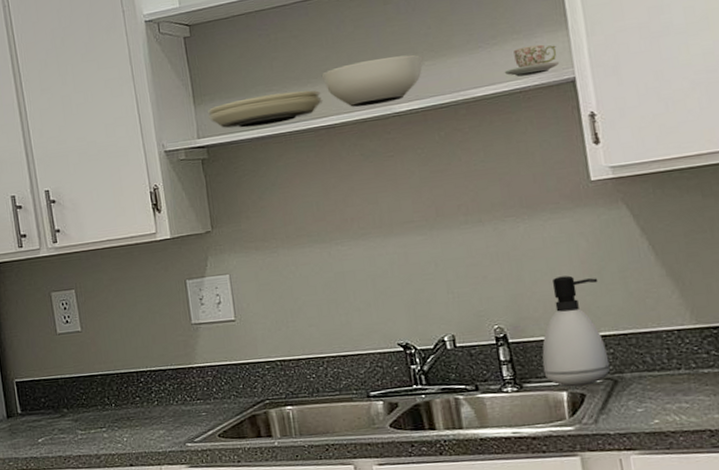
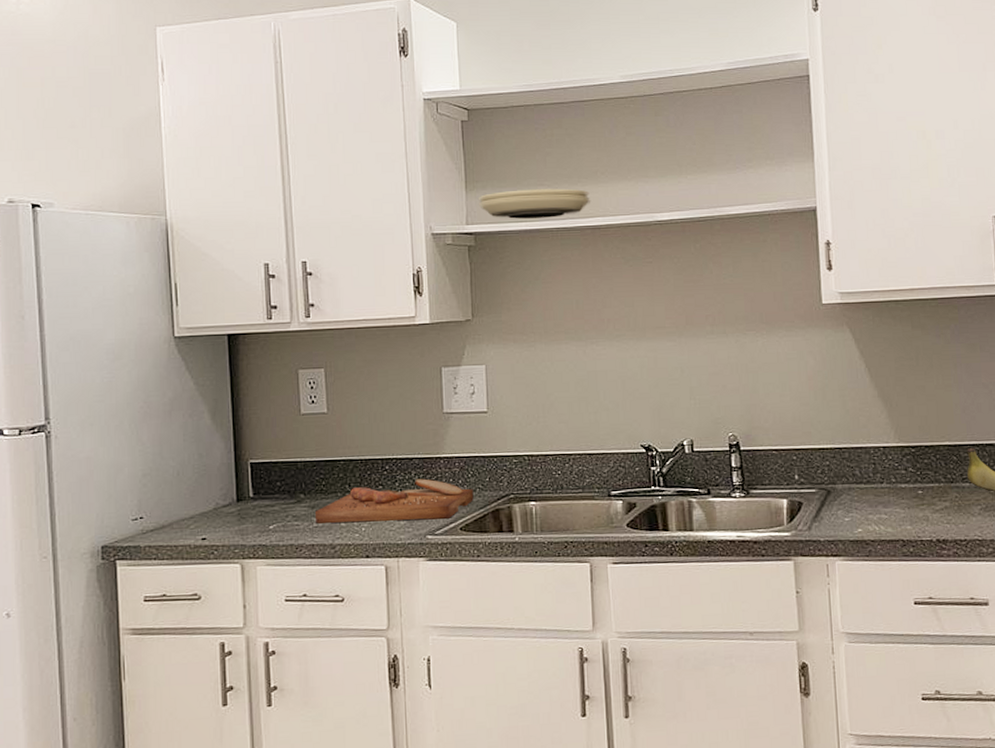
cutting board: none [79,389,230,436] -> present [316,479,474,524]
bowl: present [321,54,424,107] -> none [591,166,686,212]
teacup: present [504,44,560,77] -> none [756,172,805,200]
soap dispenser: present [542,275,611,387] -> none [768,390,825,495]

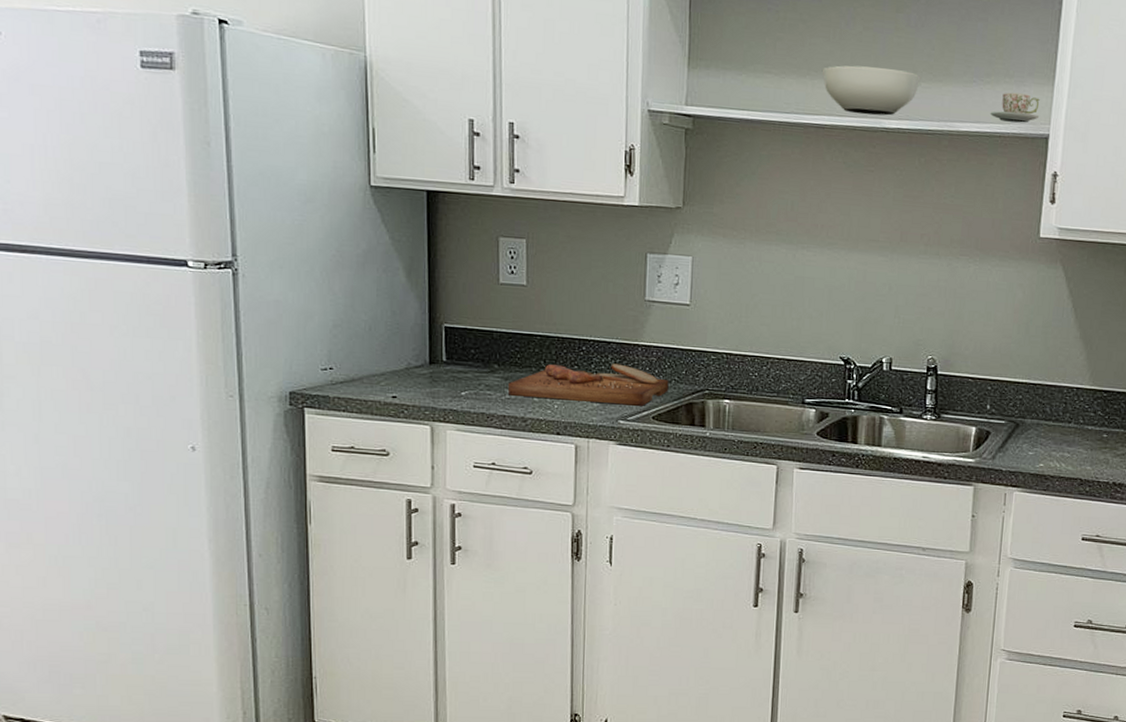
plate: present [478,188,591,219] -> none [700,74,819,110]
bowl: none [591,166,686,212] -> present [822,65,921,116]
teacup: none [756,172,805,200] -> present [990,92,1040,123]

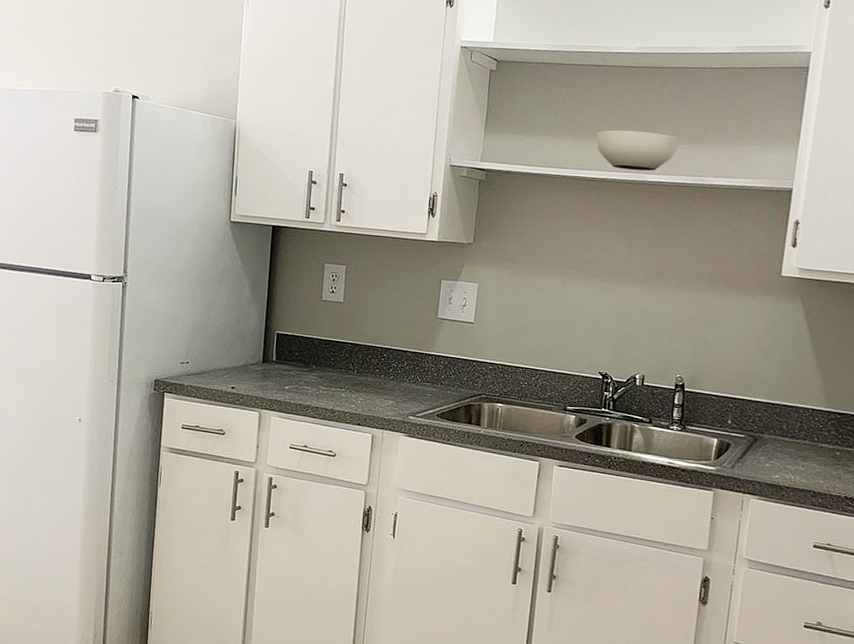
cutting board: present [509,363,669,406] -> none [322,367,453,405]
teacup: present [990,92,1040,123] -> none [739,152,785,179]

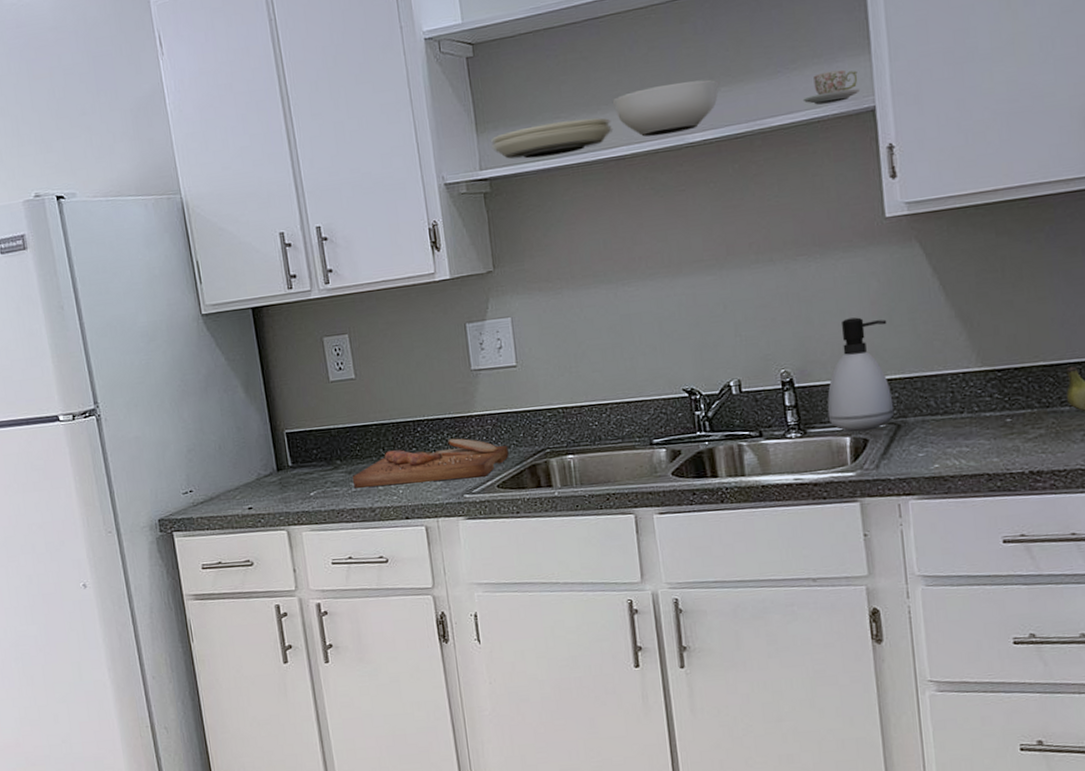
cutting board: none [322,367,453,405] -> present [353,438,509,488]
plate: none [493,136,592,166] -> present [490,118,614,160]
soap dispenser: none [704,346,765,438] -> present [827,317,895,432]
teacup: none [739,152,785,179] -> present [802,69,861,105]

